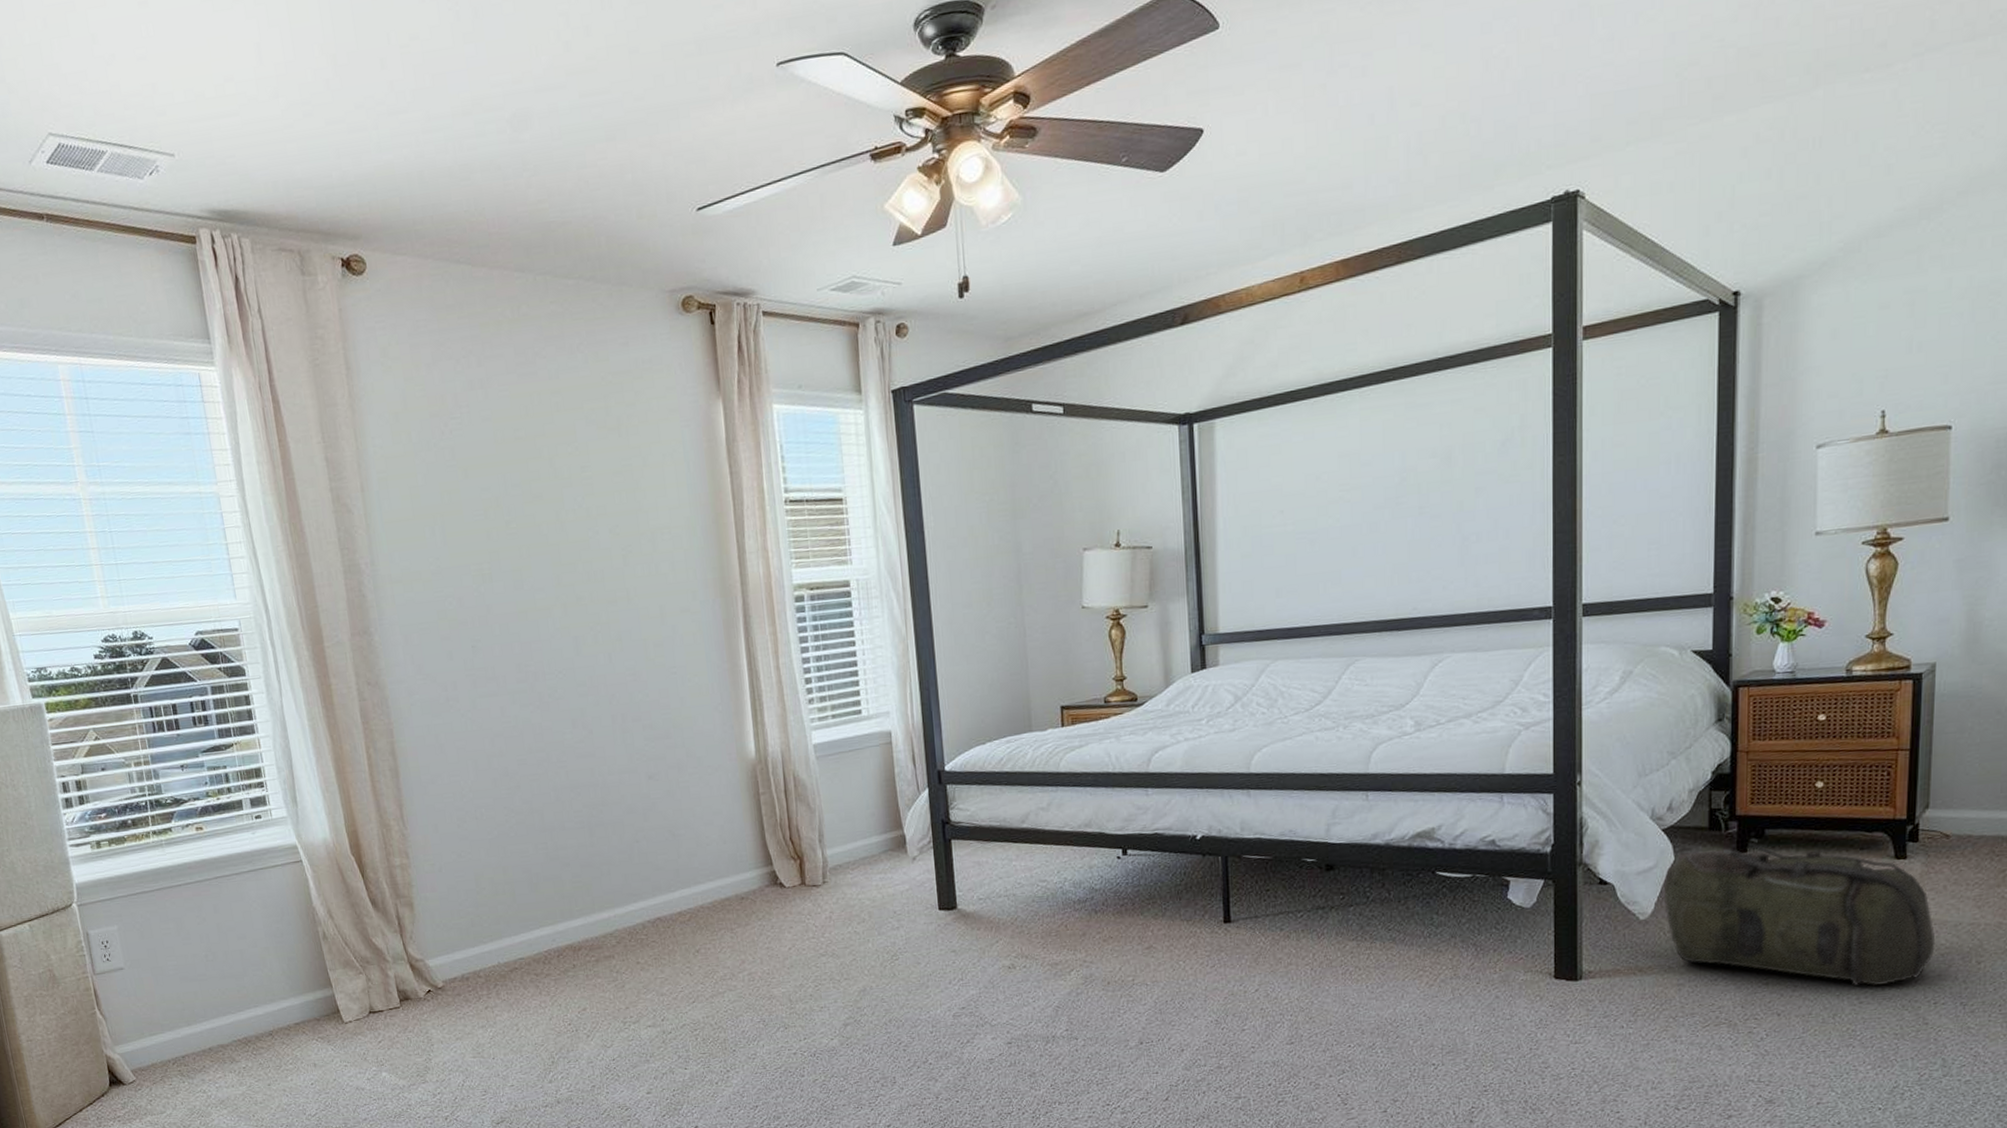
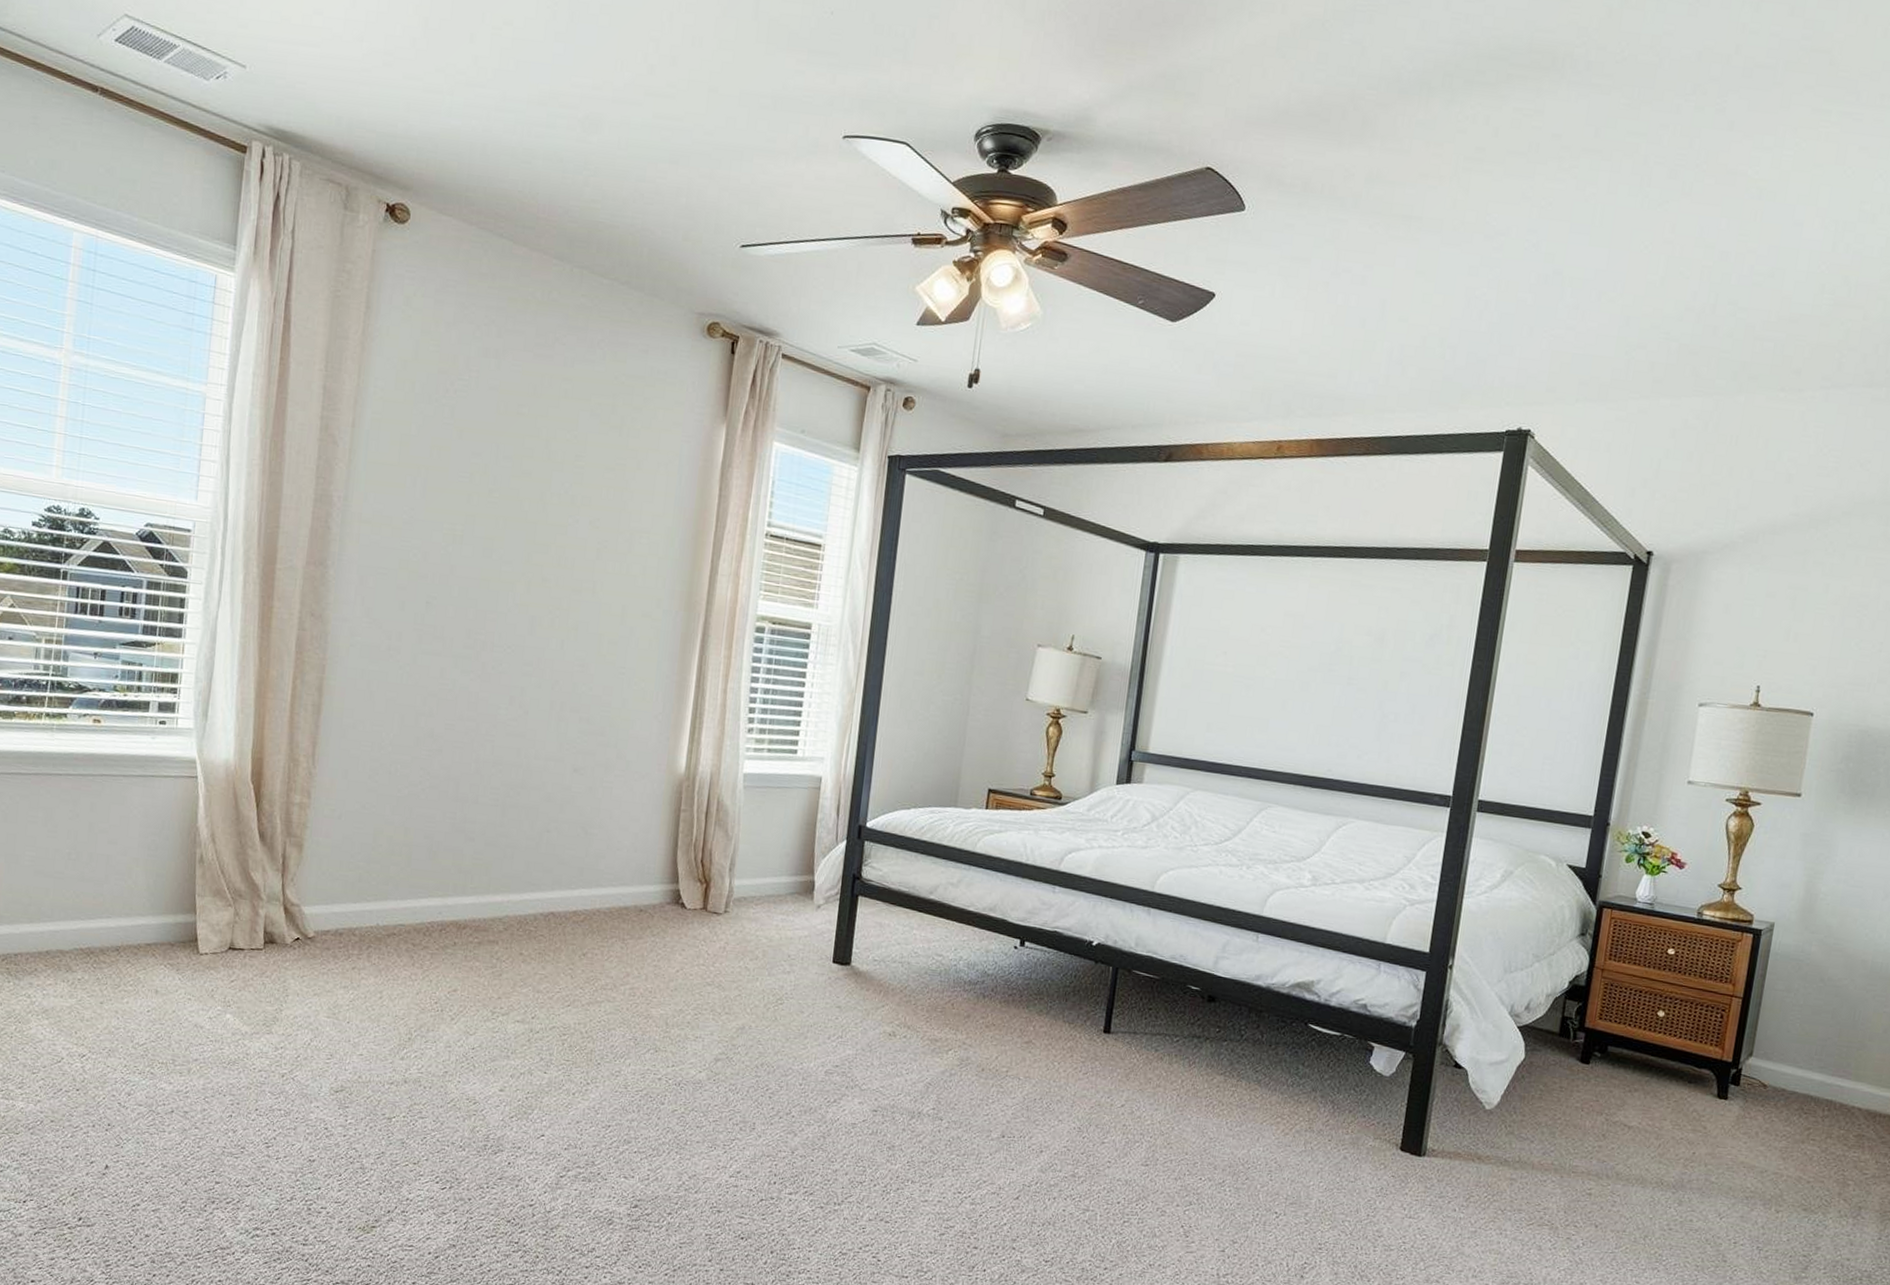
backpack: present [1664,842,1936,987] -> none [1509,1055,1743,1217]

